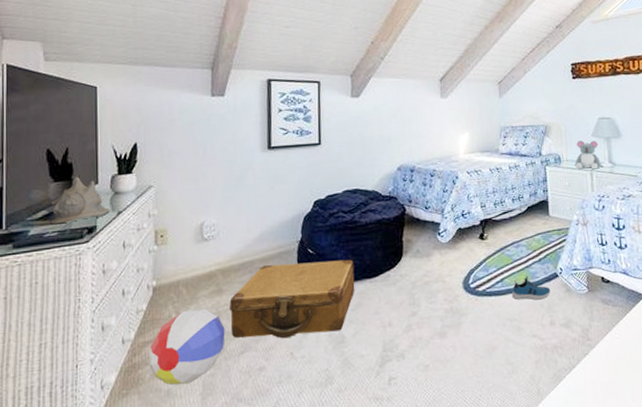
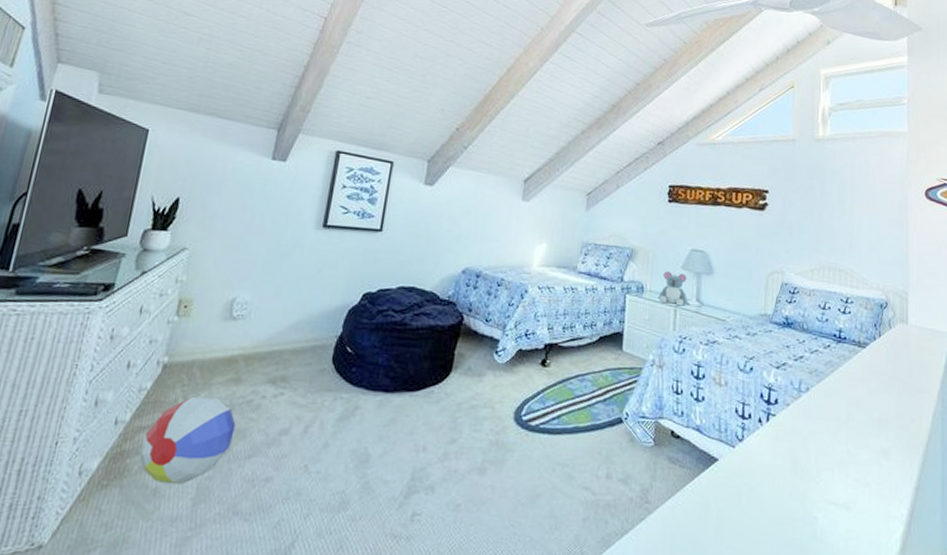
seashell: present [50,176,110,225] -> none [63,224,134,275]
suitcase: present [229,259,355,339] -> none [241,357,396,448]
athletic shoe: present [512,275,551,300] -> none [568,415,612,446]

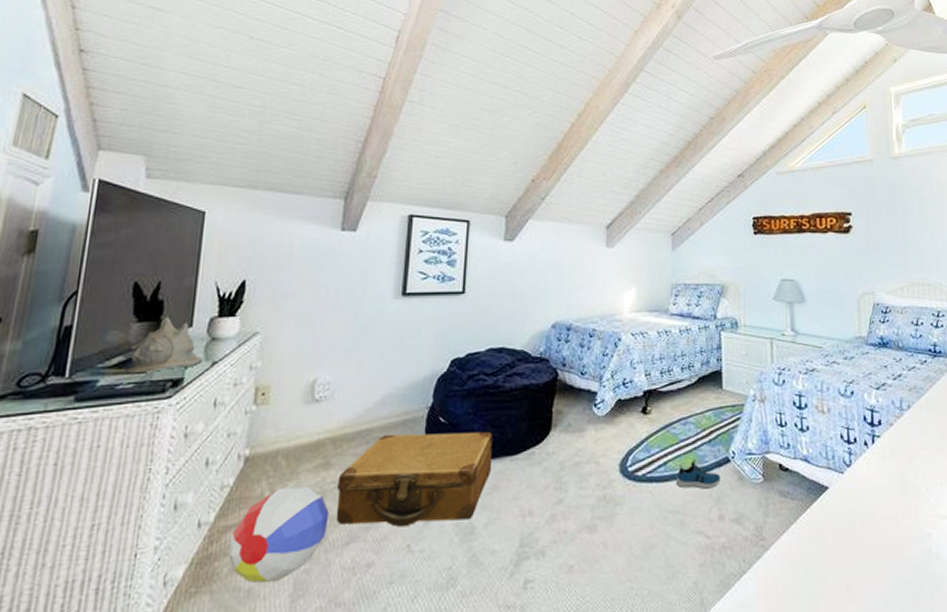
seashell: none [63,224,134,275] -> present [126,316,203,374]
suitcase: none [241,357,396,448] -> present [336,431,493,527]
athletic shoe: none [568,415,612,446] -> present [676,459,721,489]
stuffed animal: present [658,271,688,306] -> none [753,304,784,338]

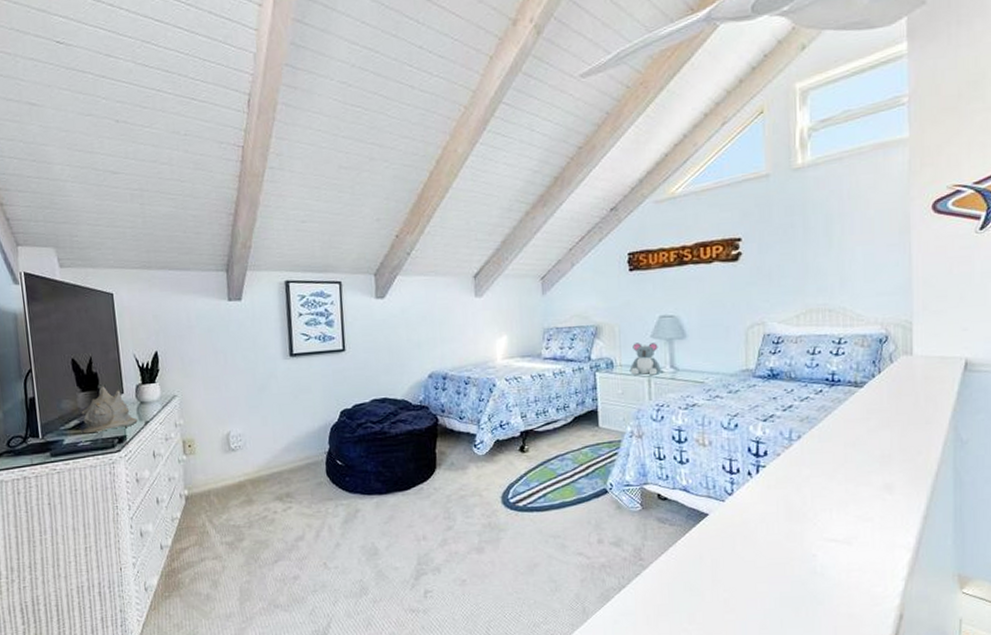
beachball: present [227,486,329,583] -> none [186,518,259,589]
suitcase: present [336,431,493,527] -> none [260,471,387,549]
athletic shoe: present [676,459,721,489] -> none [556,491,599,517]
stuffed animal: none [753,304,784,338] -> present [629,343,662,375]

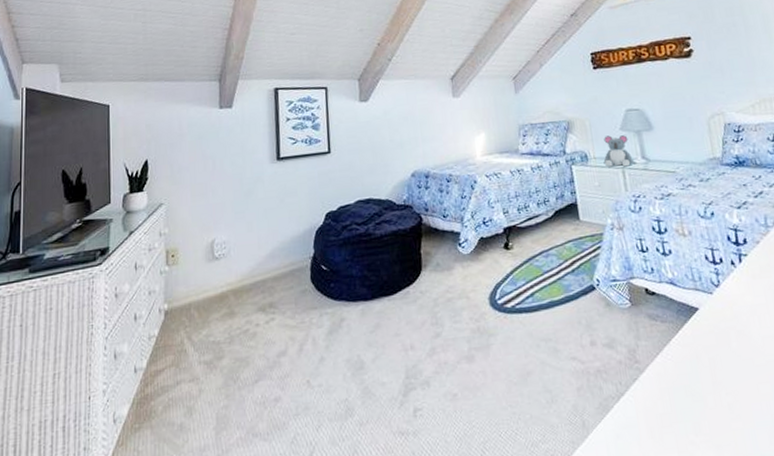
seashell: present [81,386,138,434] -> none [65,196,122,248]

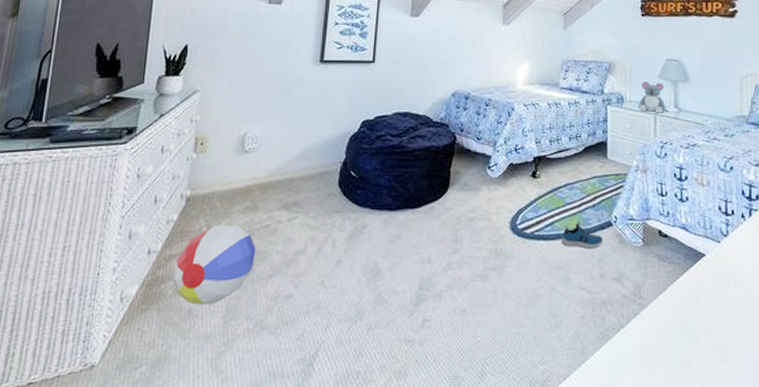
beachball: none [160,333,239,418] -> present [172,224,256,304]
athletic shoe: none [544,288,589,317] -> present [562,221,603,249]

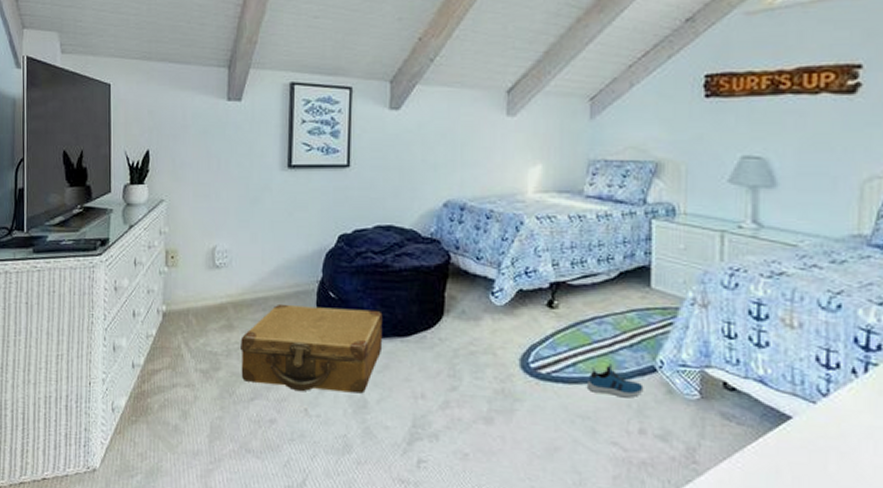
beachball: present [172,224,256,304] -> none [156,342,235,422]
suitcase: none [261,184,397,265] -> present [240,303,383,394]
stuffed animal: present [638,81,667,113] -> none [696,187,741,230]

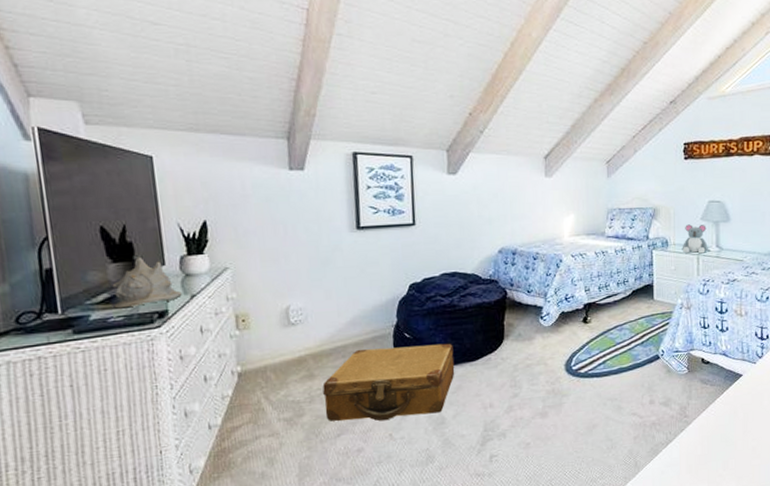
seashell: none [66,182,122,233] -> present [112,256,182,309]
athletic shoe: present [588,363,644,398] -> none [614,357,652,381]
stuffed animal: none [696,187,741,230] -> present [682,224,709,254]

